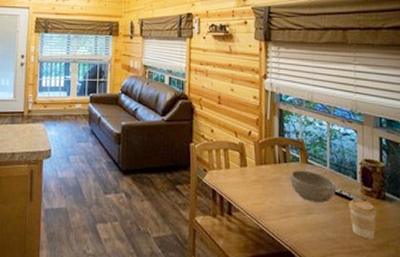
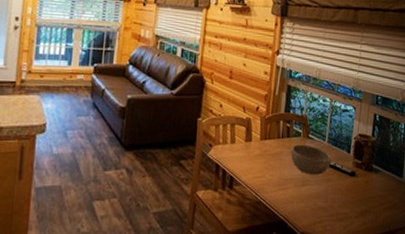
coffee cup: present [348,199,377,240] -> none [340,171,364,207]

